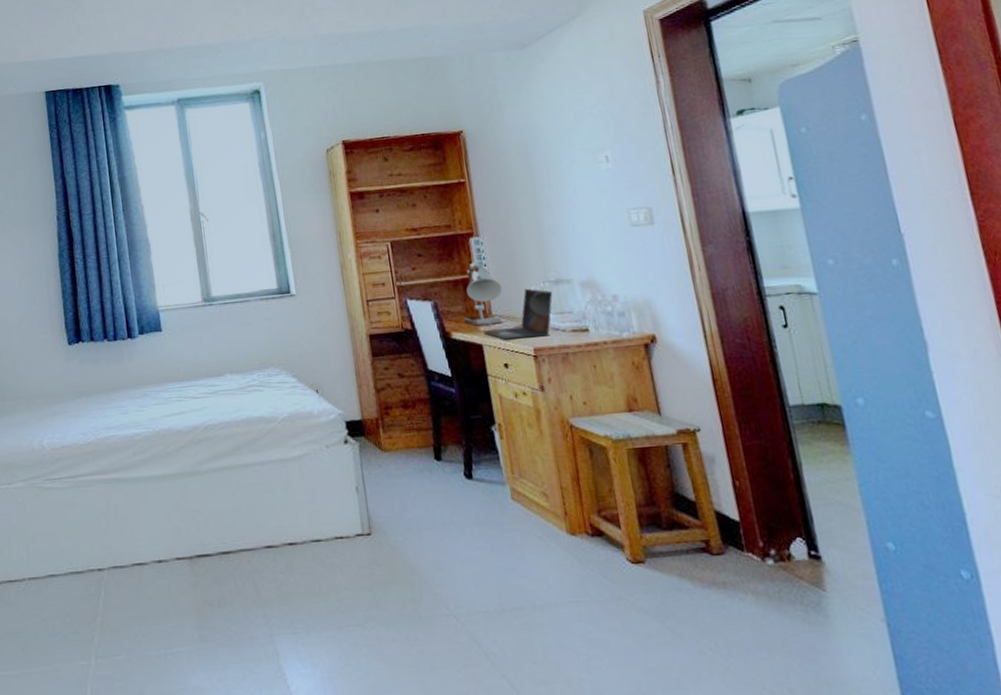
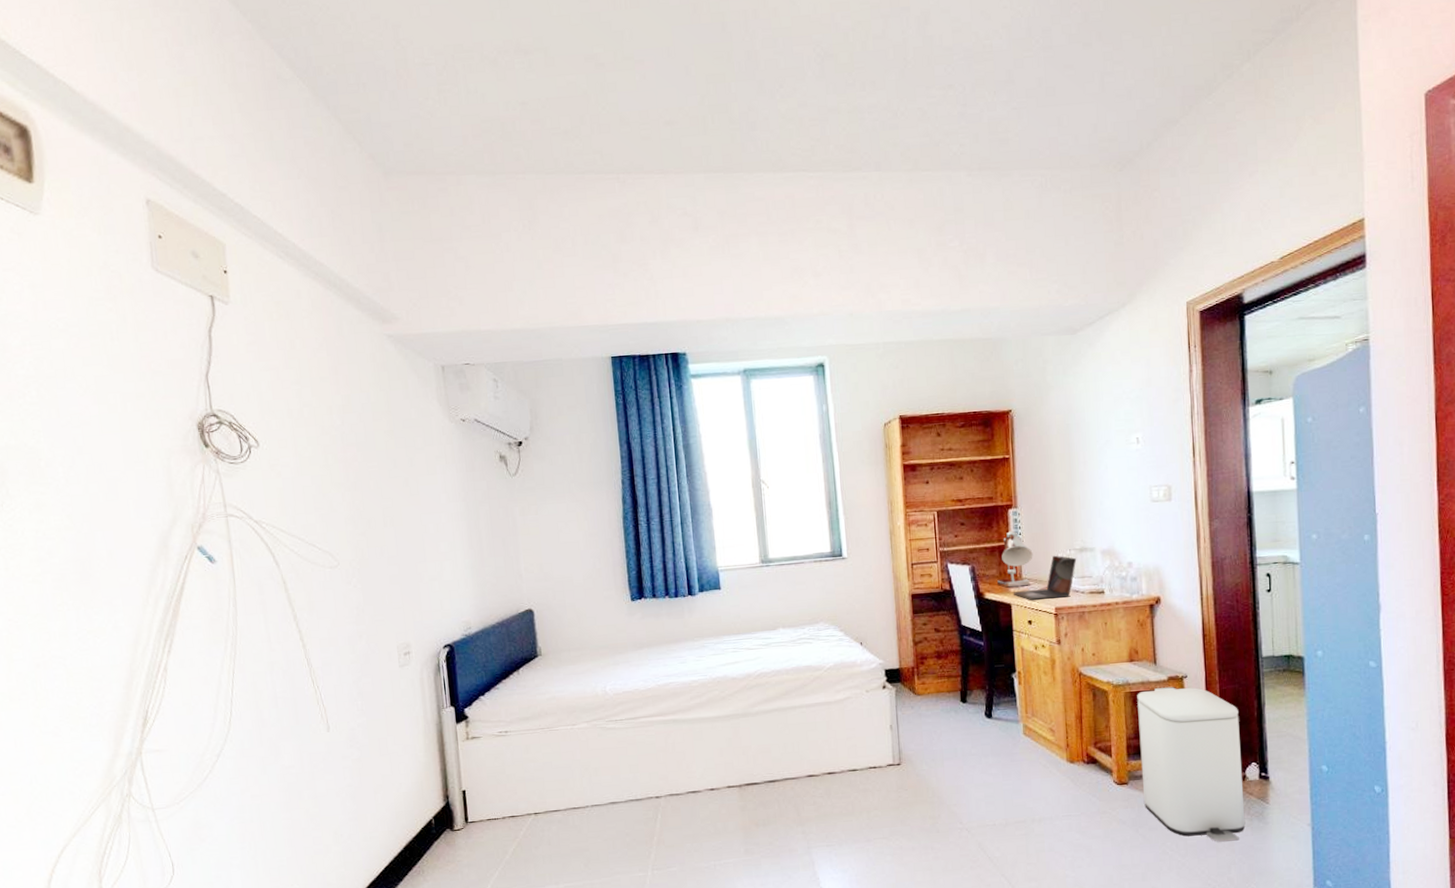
pedal bin: none [642,442,800,640] -> present [1137,687,1246,842]

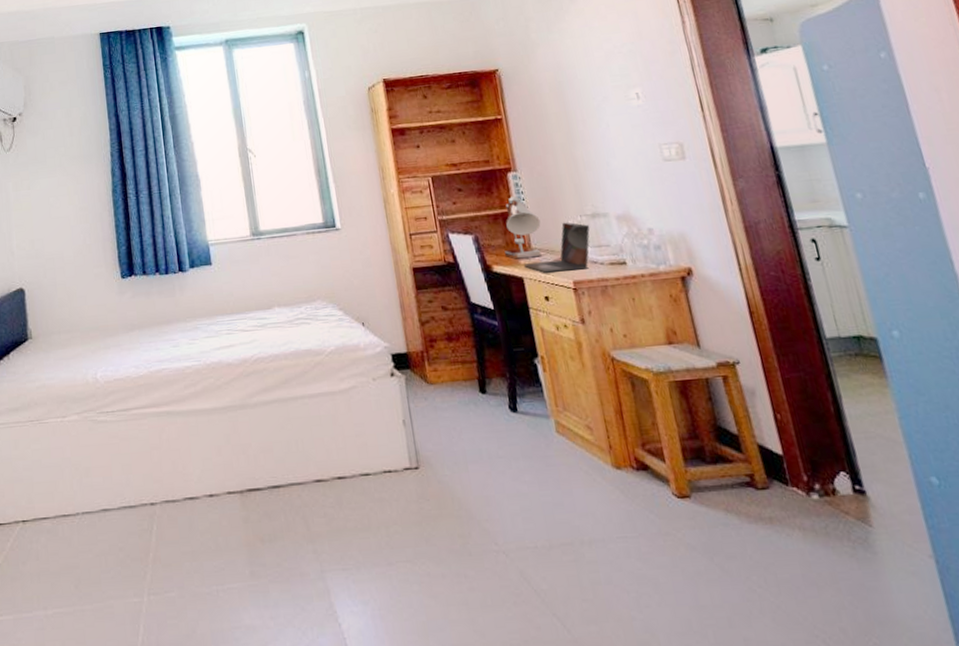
pedal bin: present [1137,687,1246,842] -> none [683,375,848,578]

